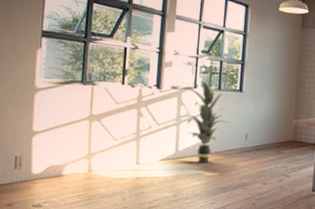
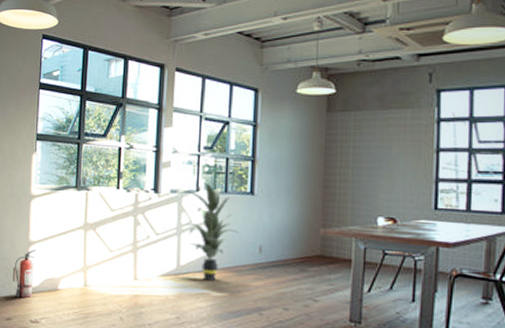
fire extinguisher: none [17,139,40,185] -> present [15,249,36,299]

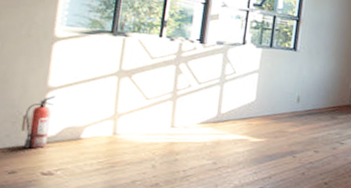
indoor plant: present [182,183,239,282] -> none [226,38,280,129]

